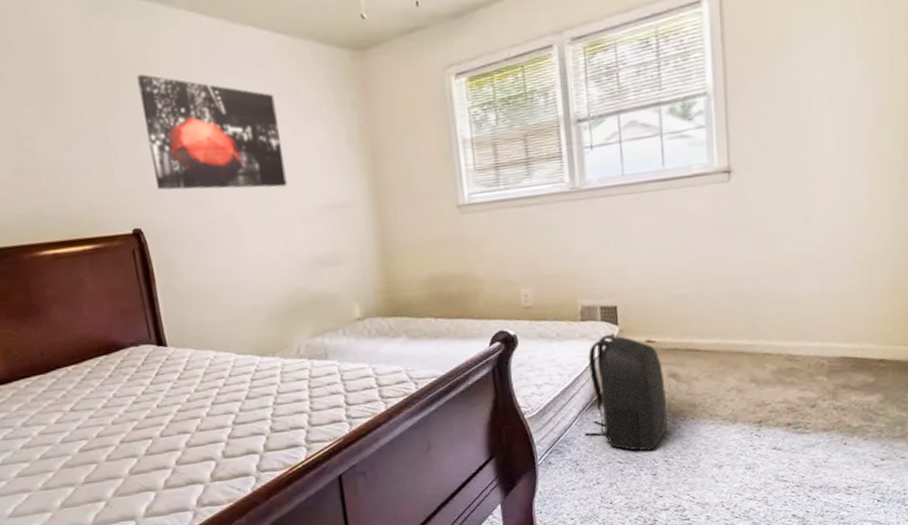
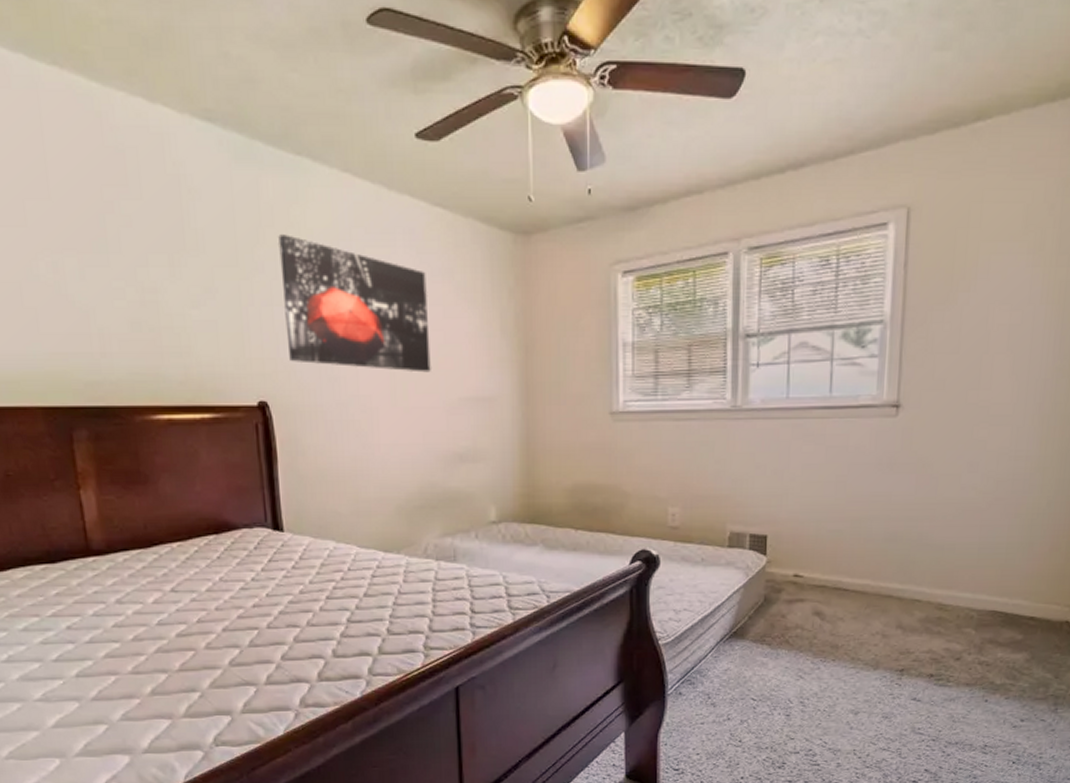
backpack: present [583,333,667,451] -> none [719,563,808,690]

